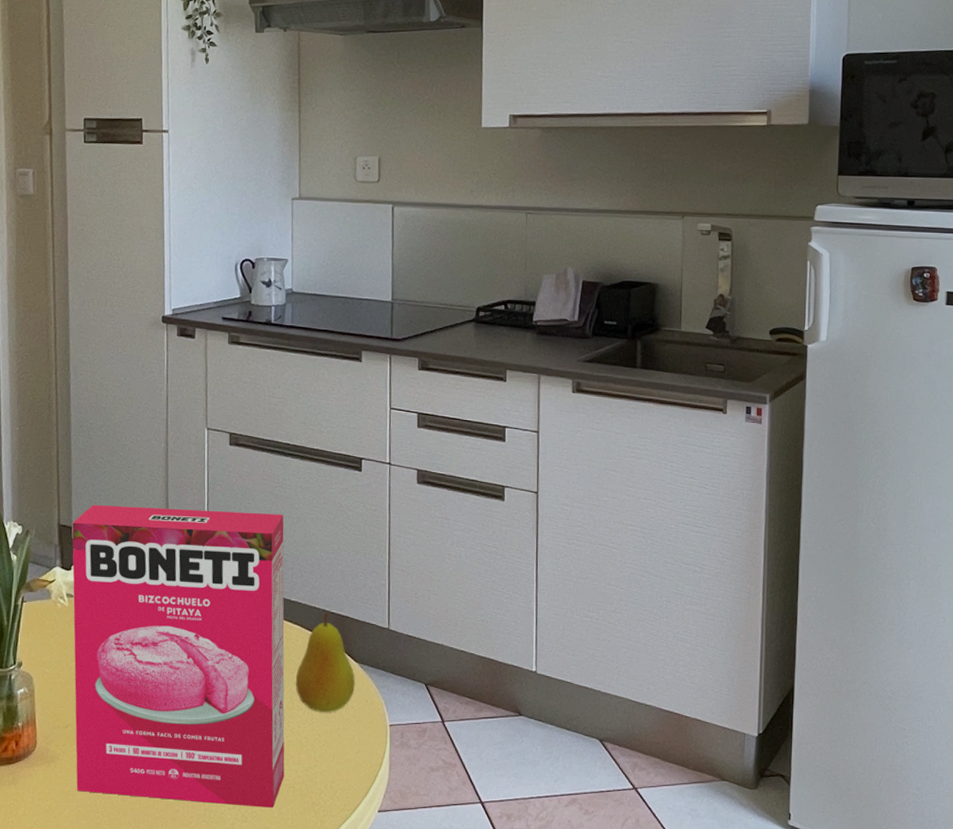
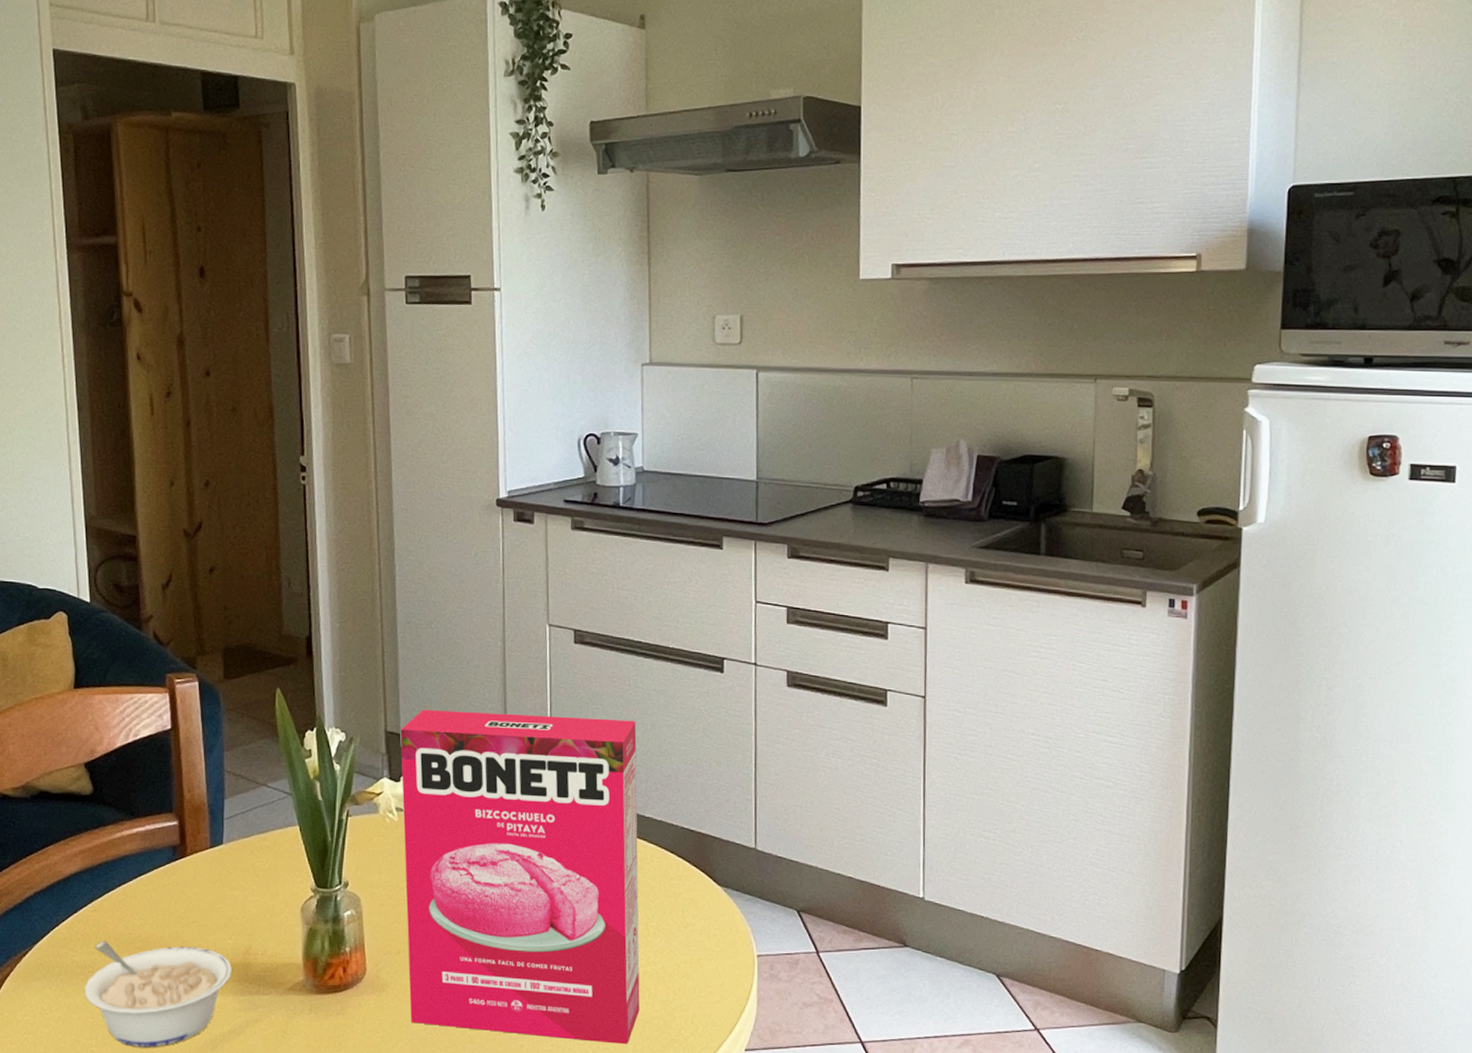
fruit: present [295,612,356,713] -> none [651,830,719,941]

